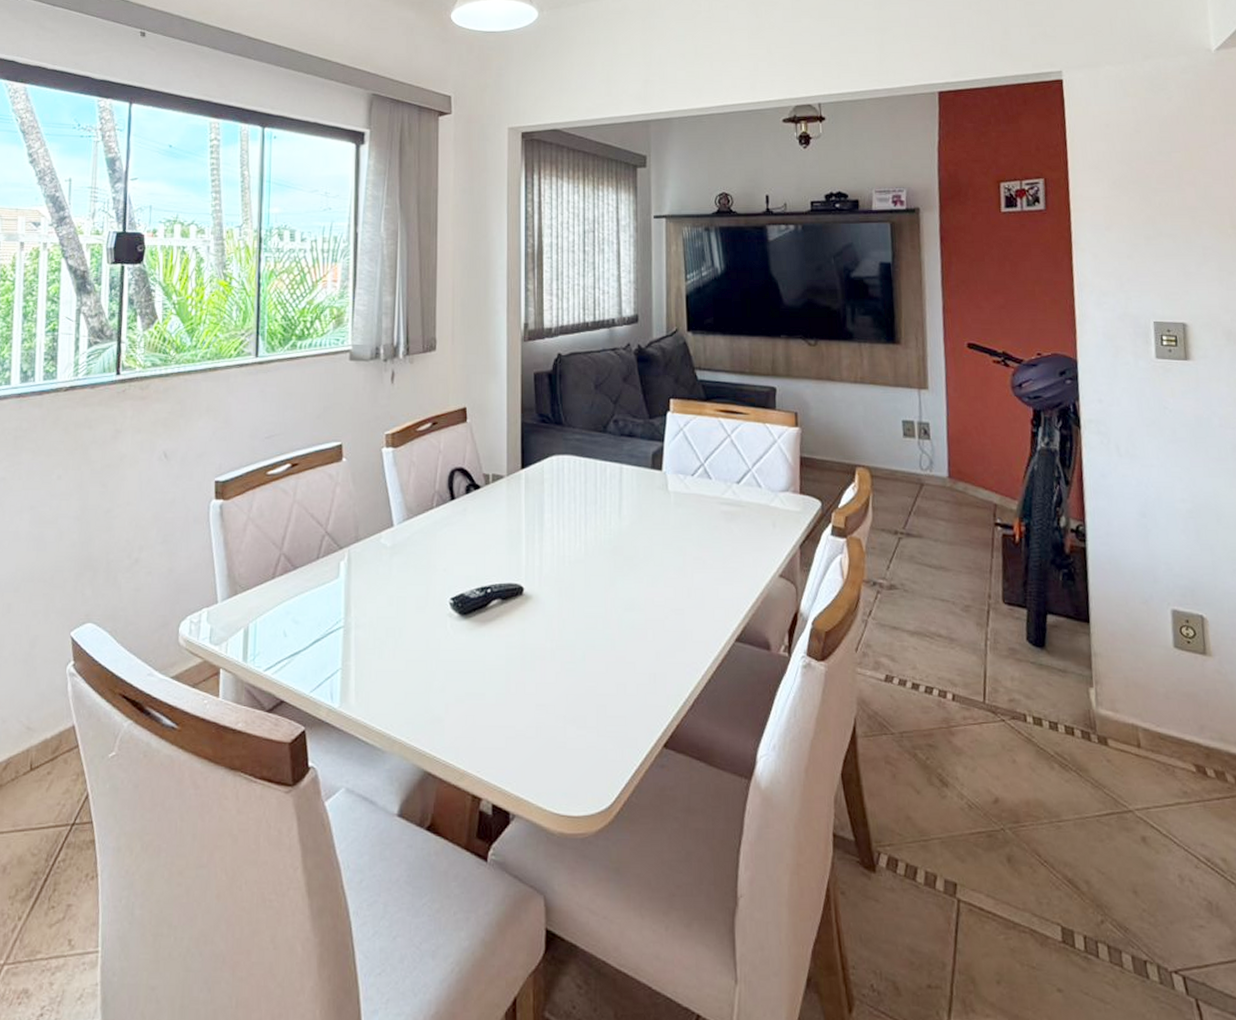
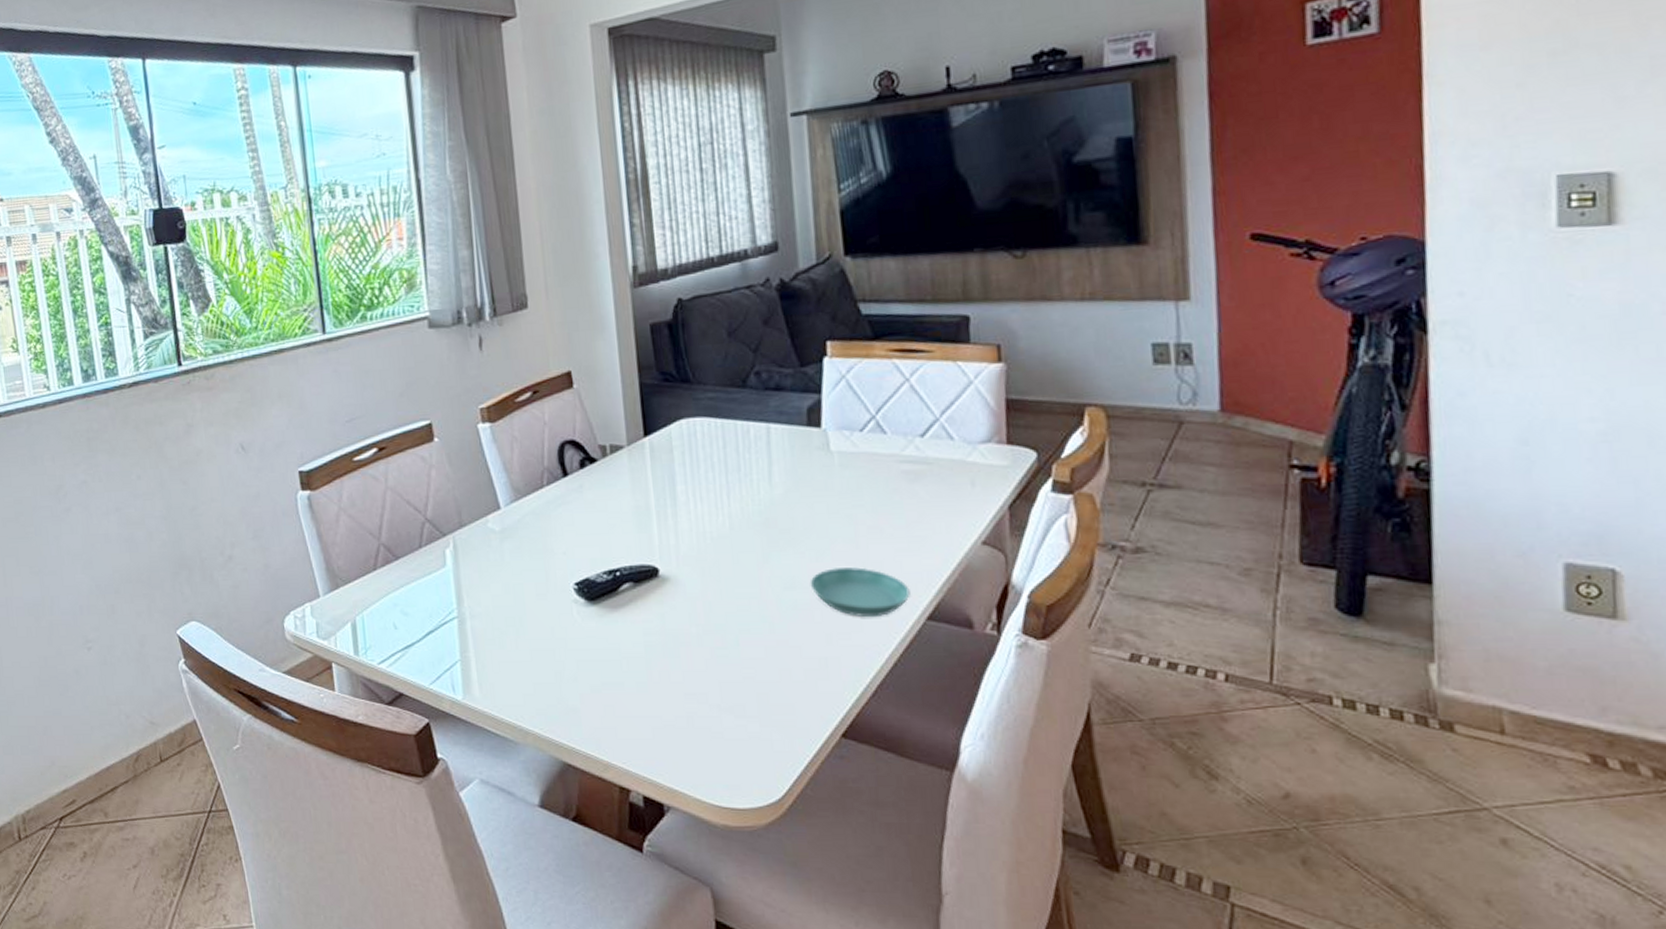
saucer: none [646,593,724,637] -> present [810,567,910,616]

